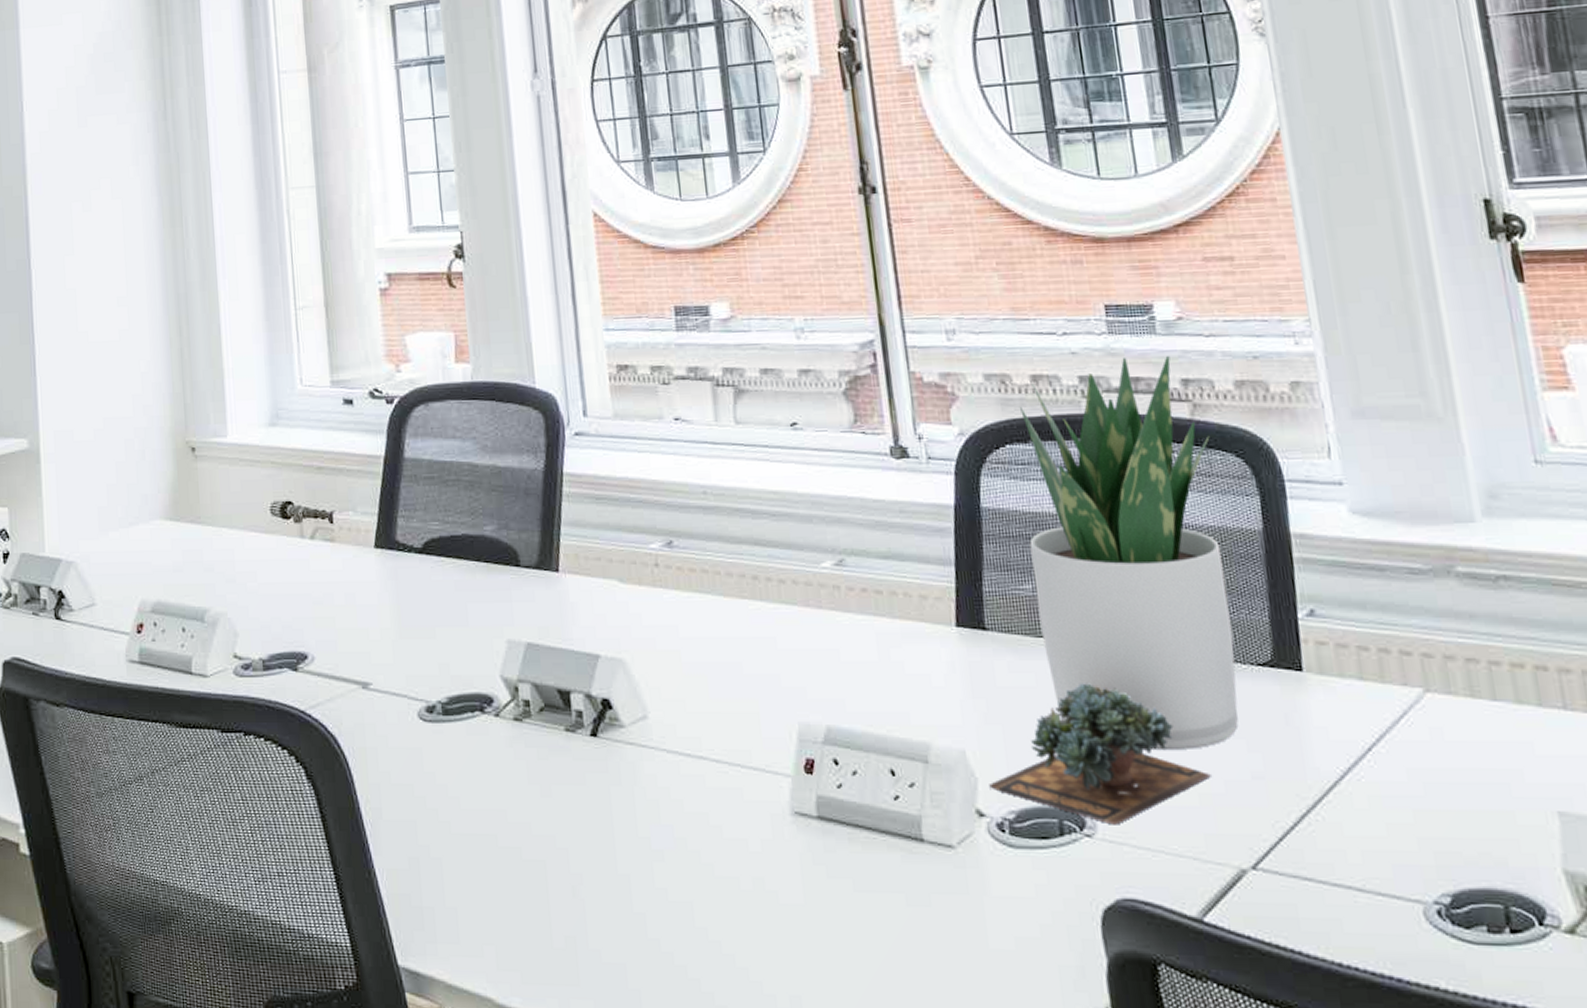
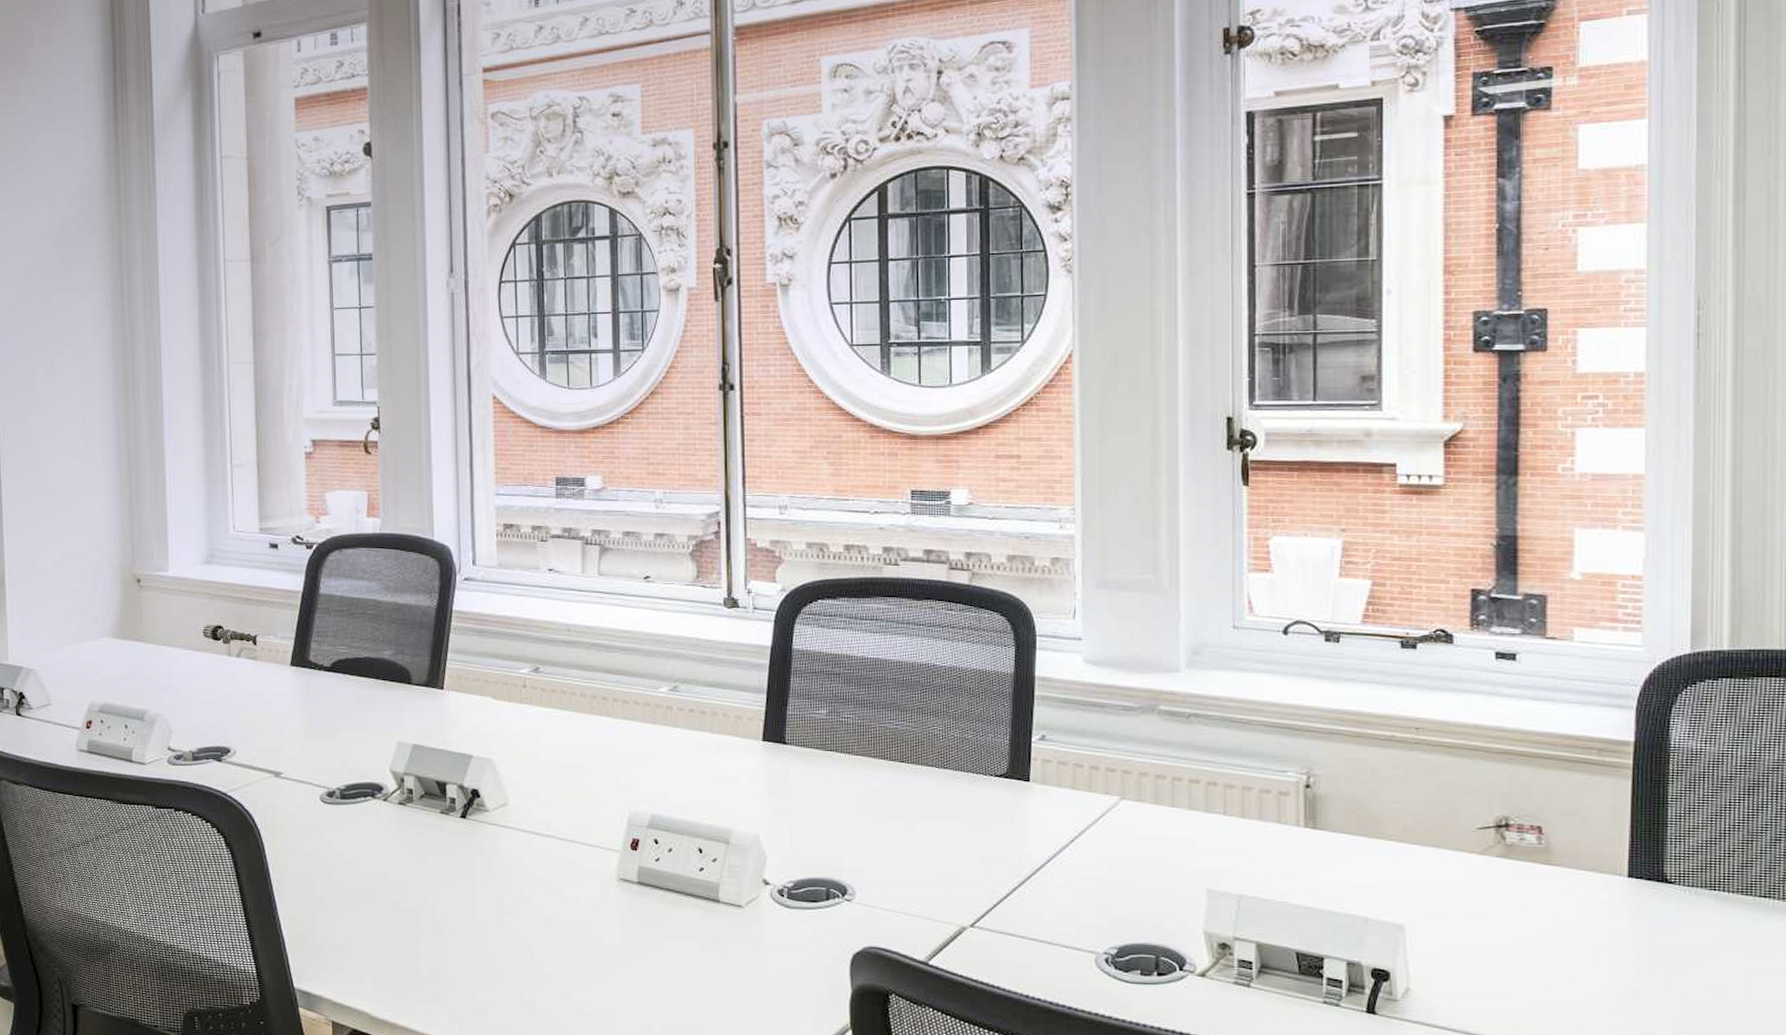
succulent plant: present [989,683,1211,825] -> none [775,786,948,893]
planter: present [1020,356,1239,749] -> none [828,534,982,838]

